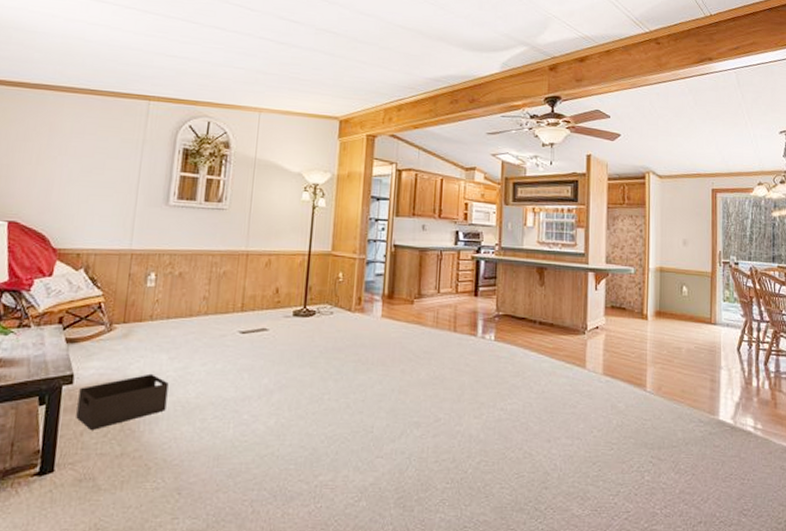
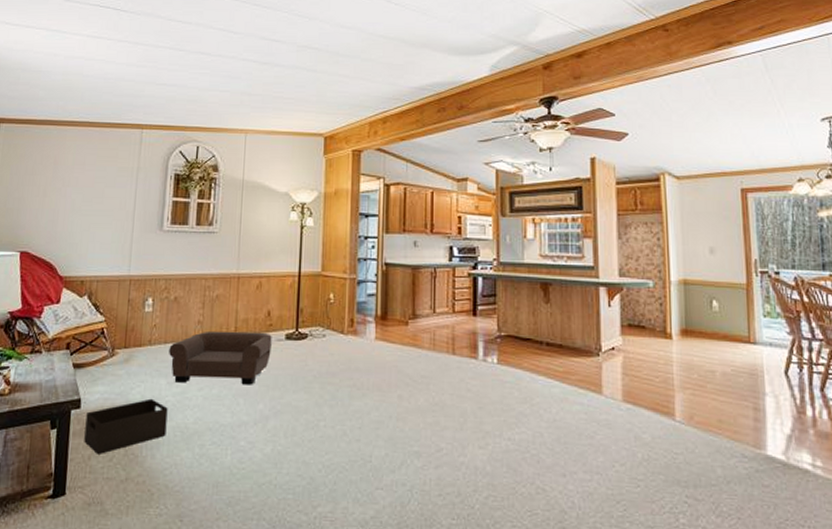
dog bed: none [171,306,280,360] -> present [169,330,272,385]

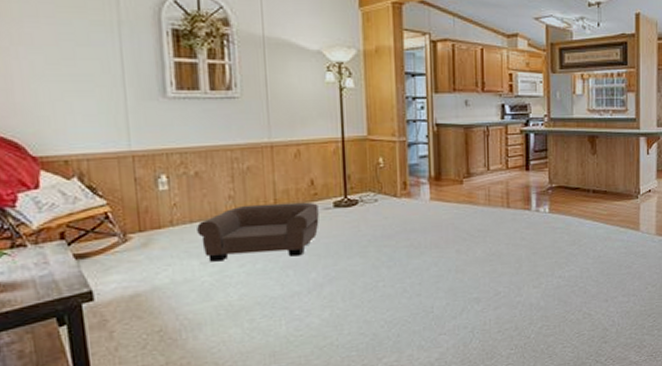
storage basket: present [84,398,168,454] -> none [103,281,208,344]

